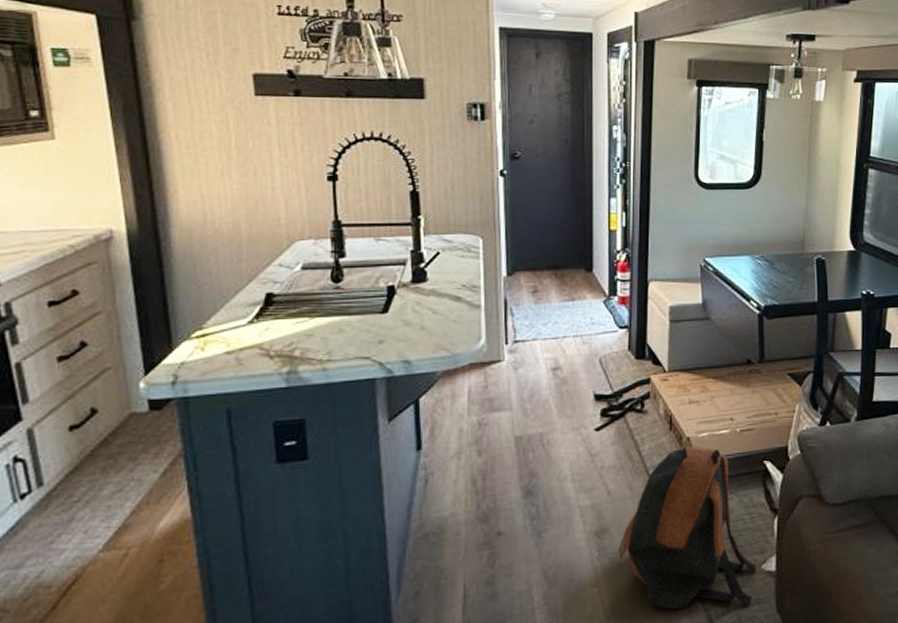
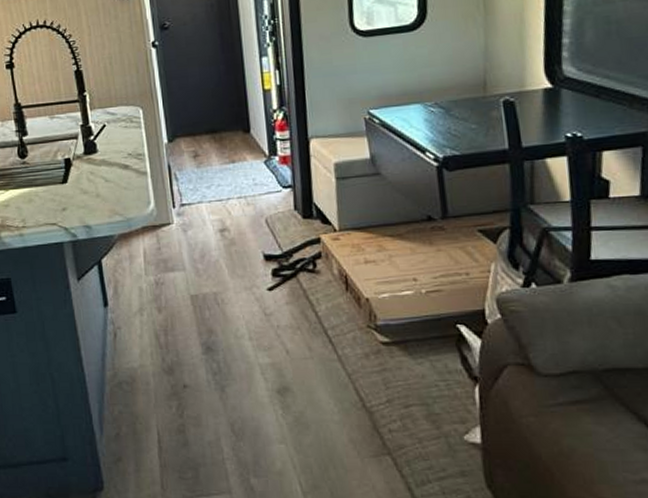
backpack: present [618,446,757,609] -> none [302,307,459,477]

